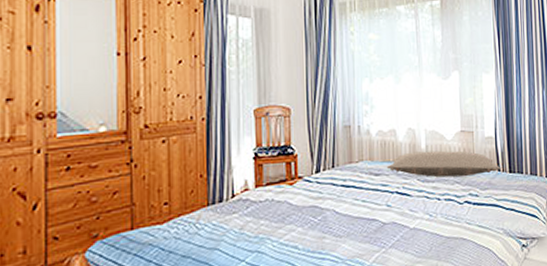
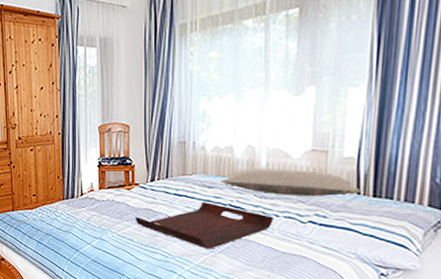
serving tray: none [299,190,436,246] -> present [135,201,273,249]

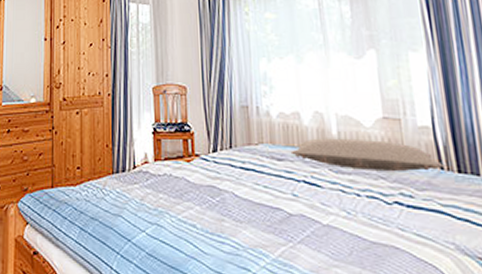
serving tray: present [135,201,273,249] -> none [197,176,355,238]

